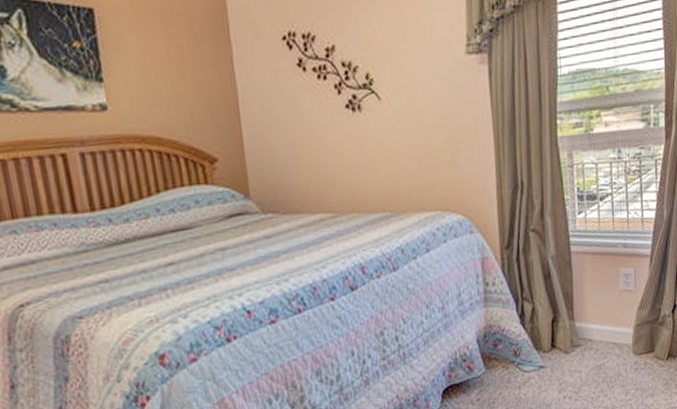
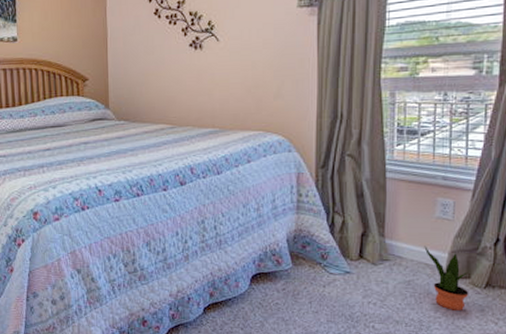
potted plant: none [611,323,654,390] -> present [424,245,469,310]

